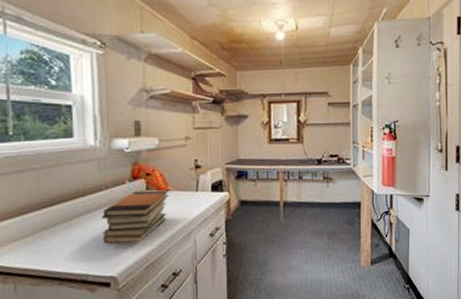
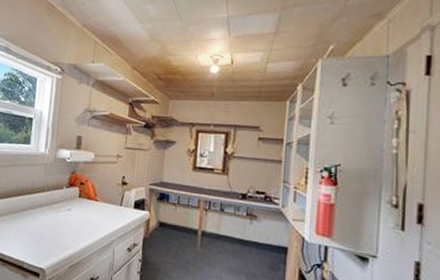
book stack: present [101,190,169,244] -> none [39,196,97,242]

